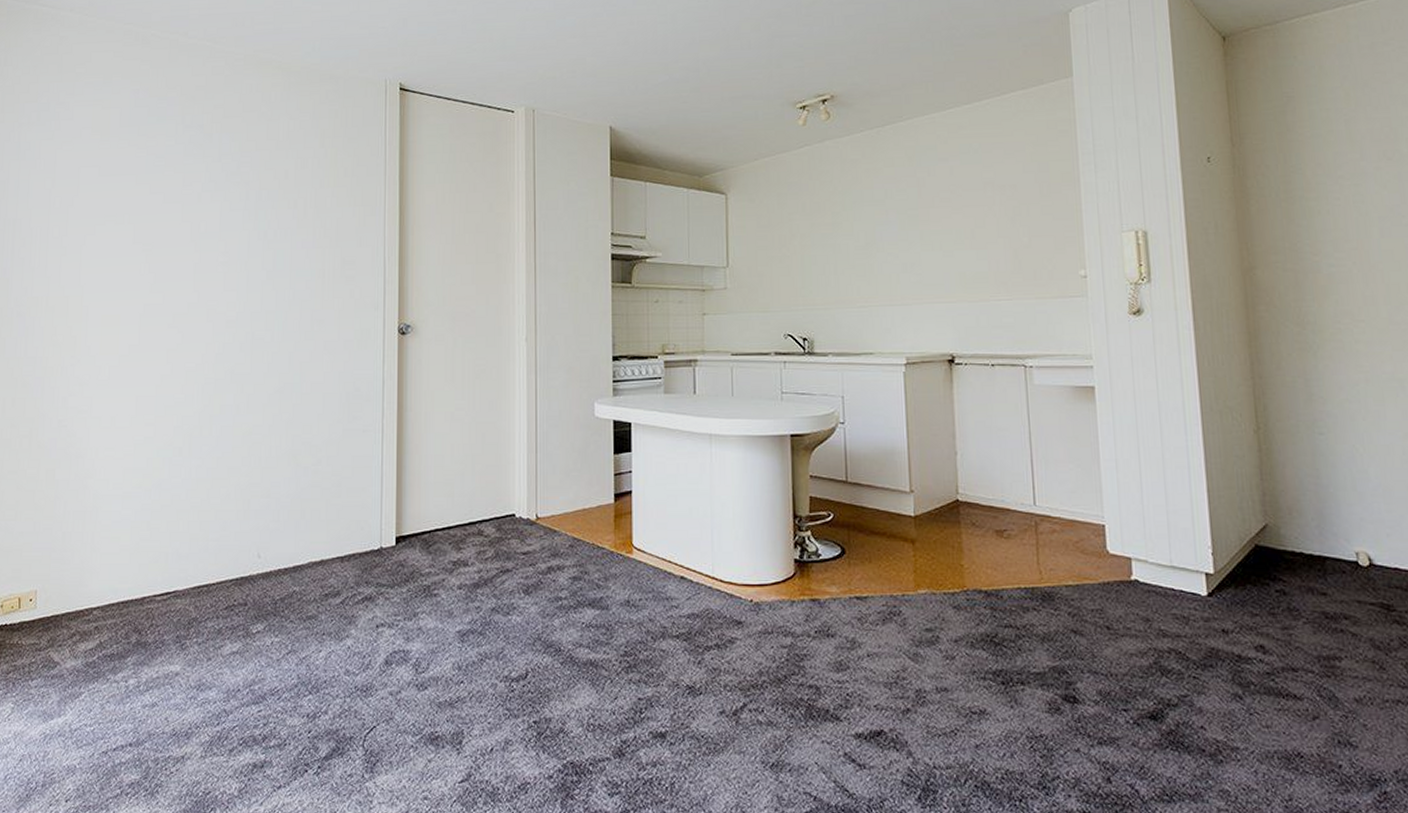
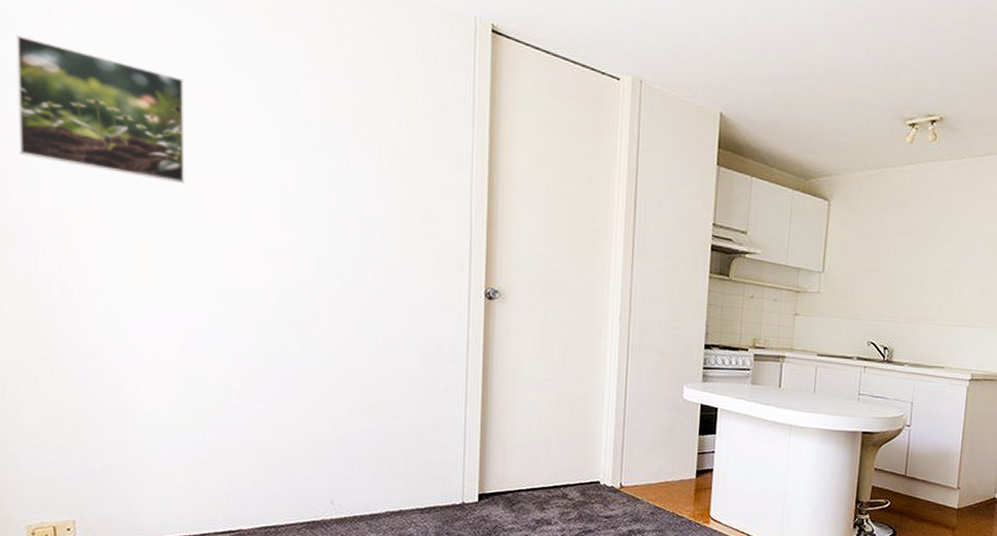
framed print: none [22,158,150,263] -> present [16,35,185,184]

